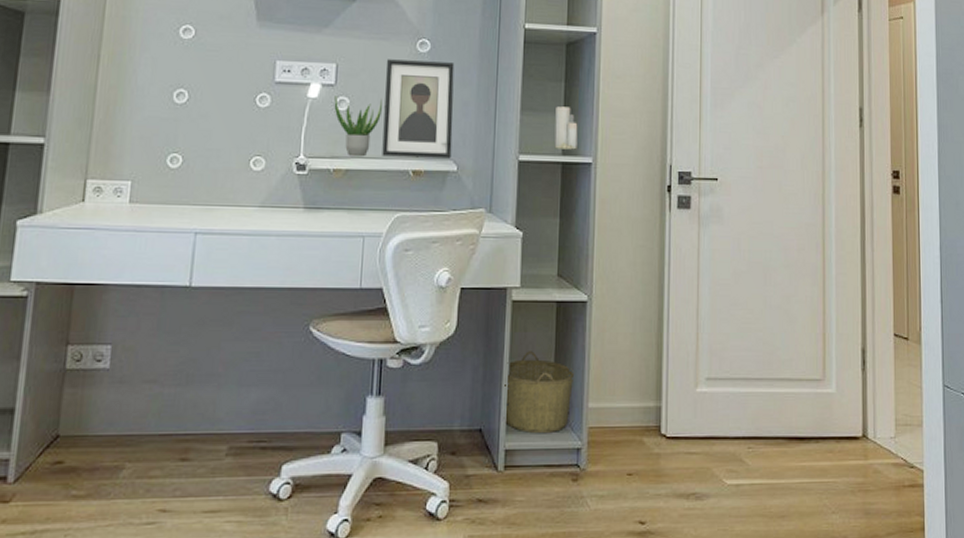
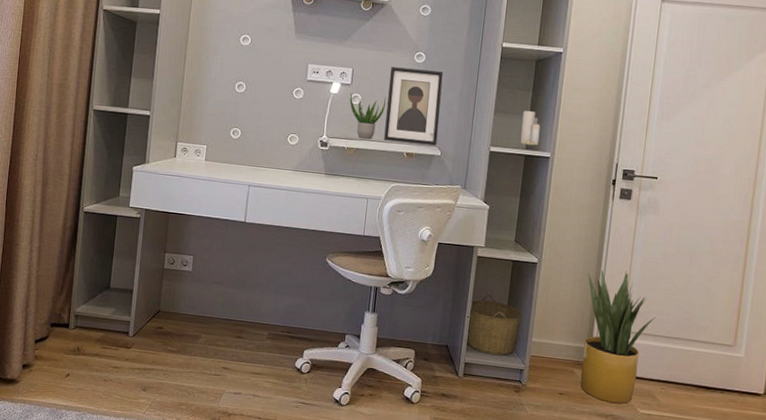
planter: none [648,299,733,477] -> present [580,270,656,404]

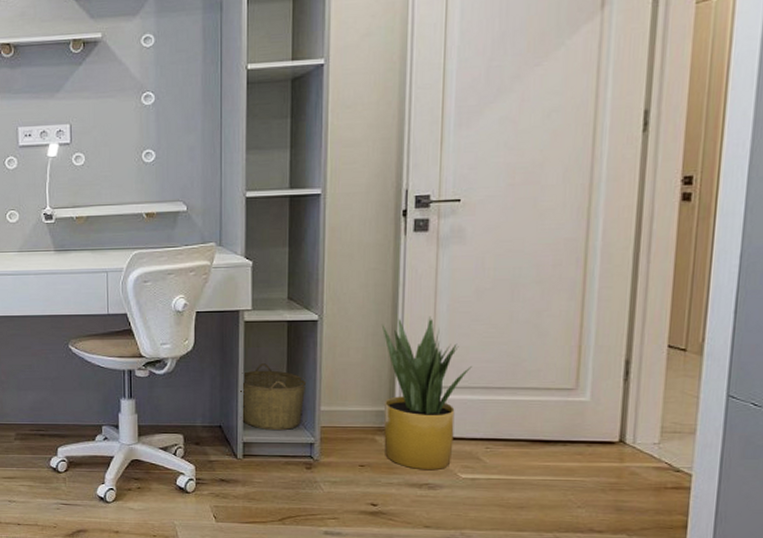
potted plant: present [349,93,386,140] -> none [71,151,114,205]
picture frame: present [384,67,444,146] -> none [115,111,181,203]
candle: present [520,109,541,146] -> none [282,139,307,184]

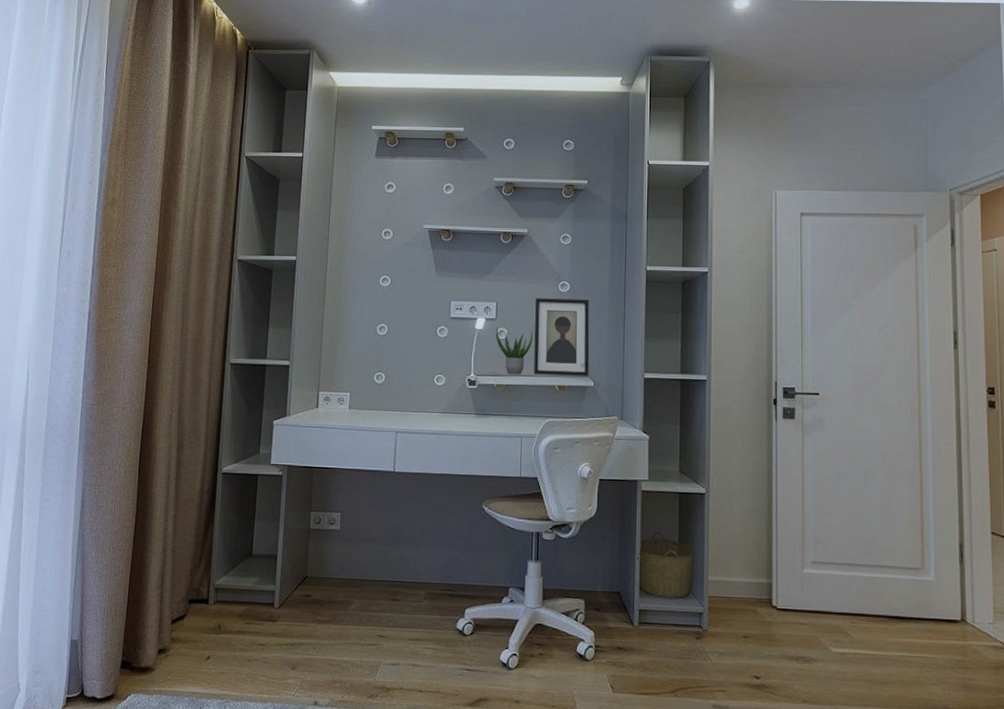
potted plant: none [71,151,114,205] -> present [495,327,533,375]
picture frame: none [115,111,181,203] -> present [534,298,590,376]
planter: present [381,316,472,471] -> none [759,495,836,644]

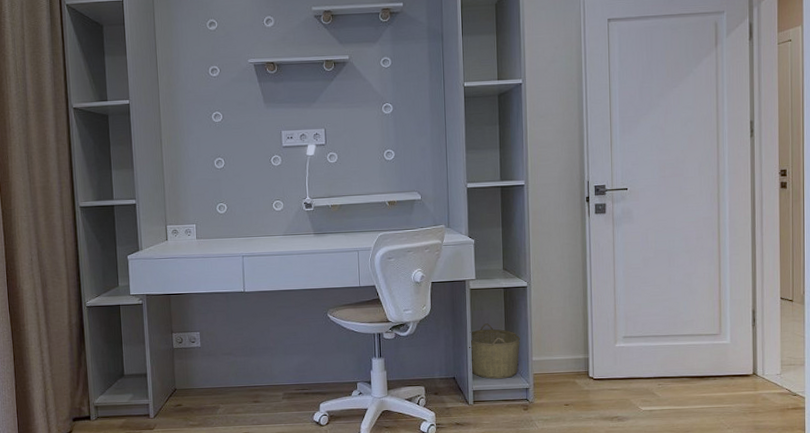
potted plant: present [495,327,533,375] -> none [326,151,361,195]
picture frame: present [534,298,590,376] -> none [362,119,416,193]

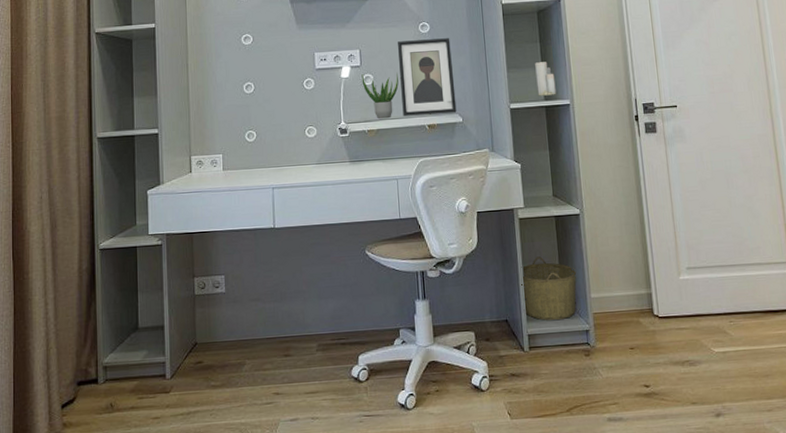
potted plant: none [326,151,361,195] -> present [361,72,399,119]
picture frame: none [362,119,416,193] -> present [398,38,457,116]
candle: none [493,142,513,177] -> present [535,60,558,96]

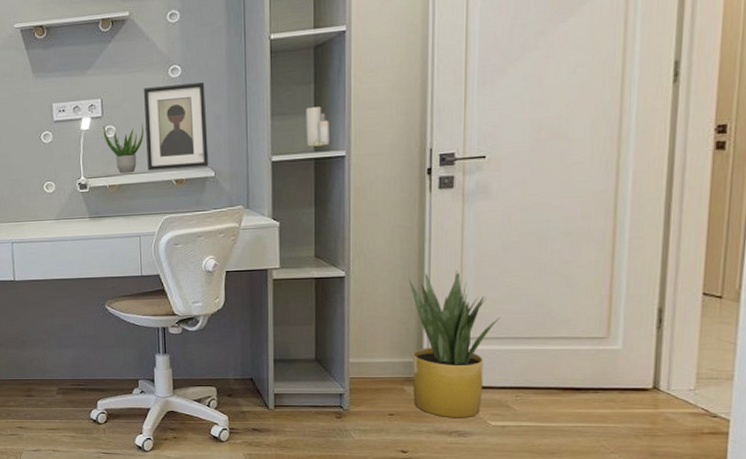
basket: present [521,256,577,321] -> none [270,319,335,382]
planter: none [631,205,707,348] -> present [408,270,500,419]

